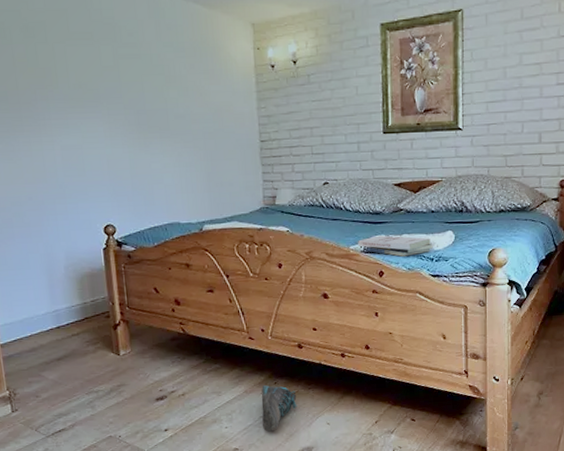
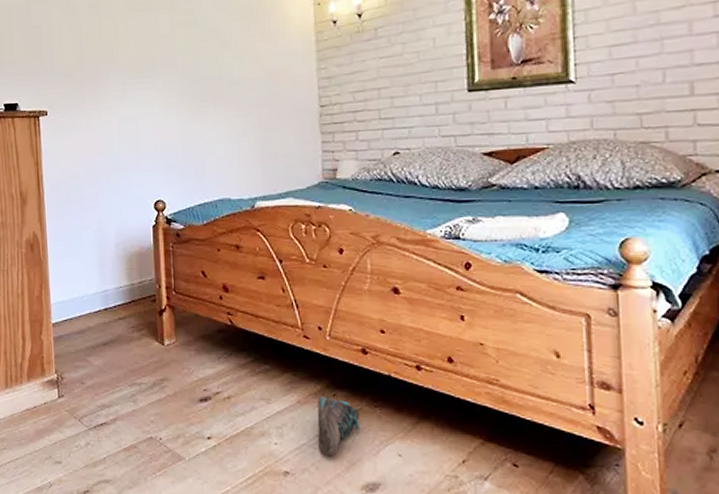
books: present [358,235,433,257] -> none [437,217,538,245]

